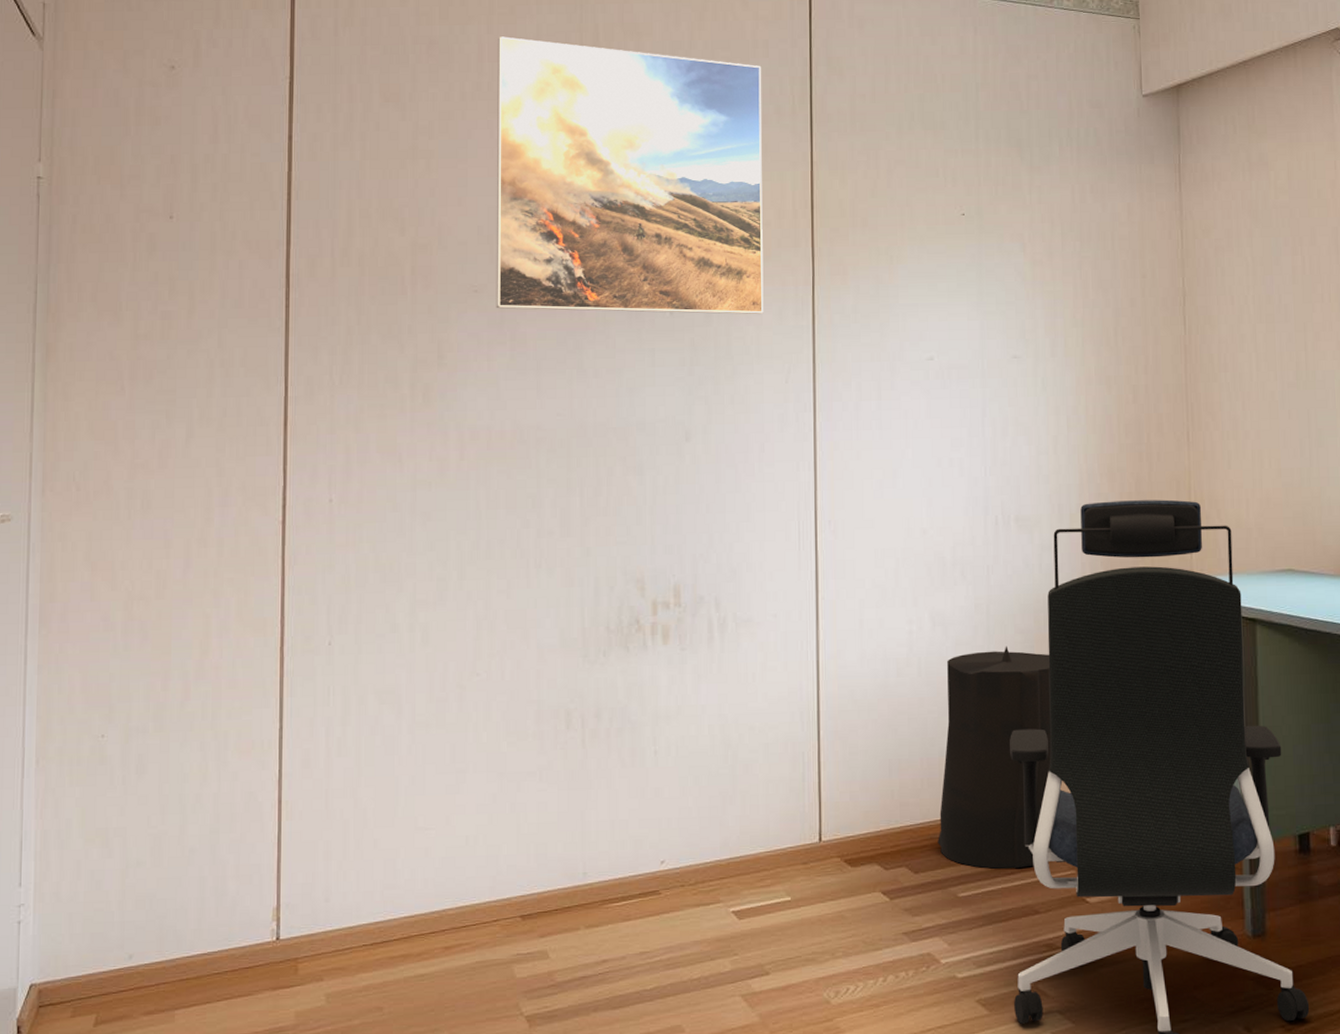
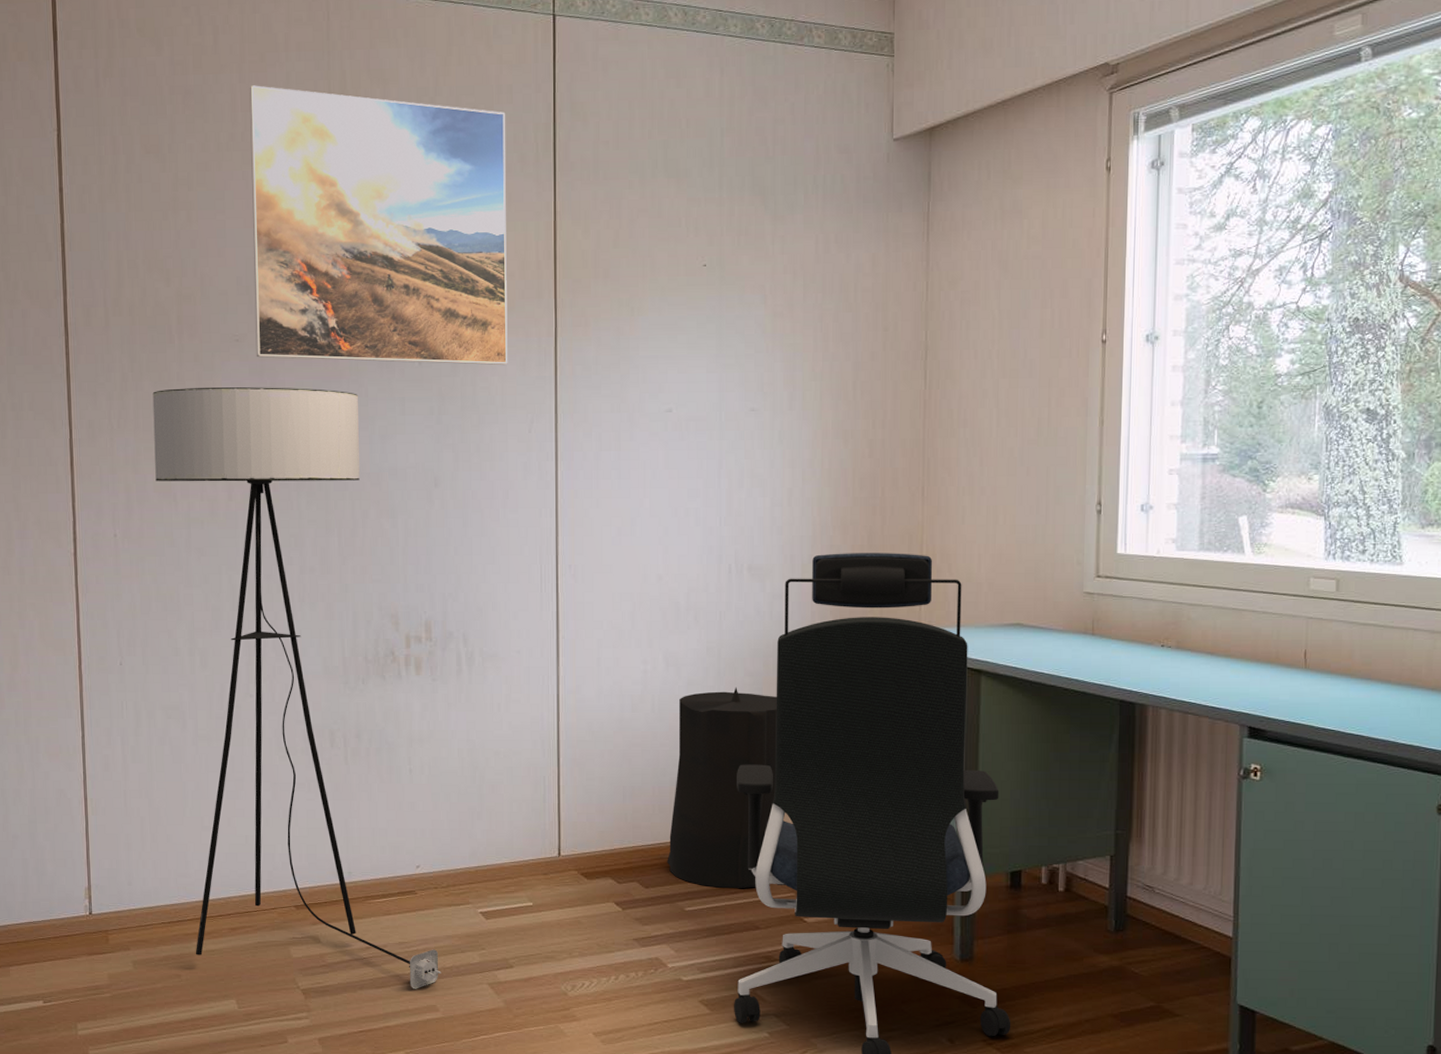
floor lamp: none [379,339,688,1008] -> present [152,387,441,989]

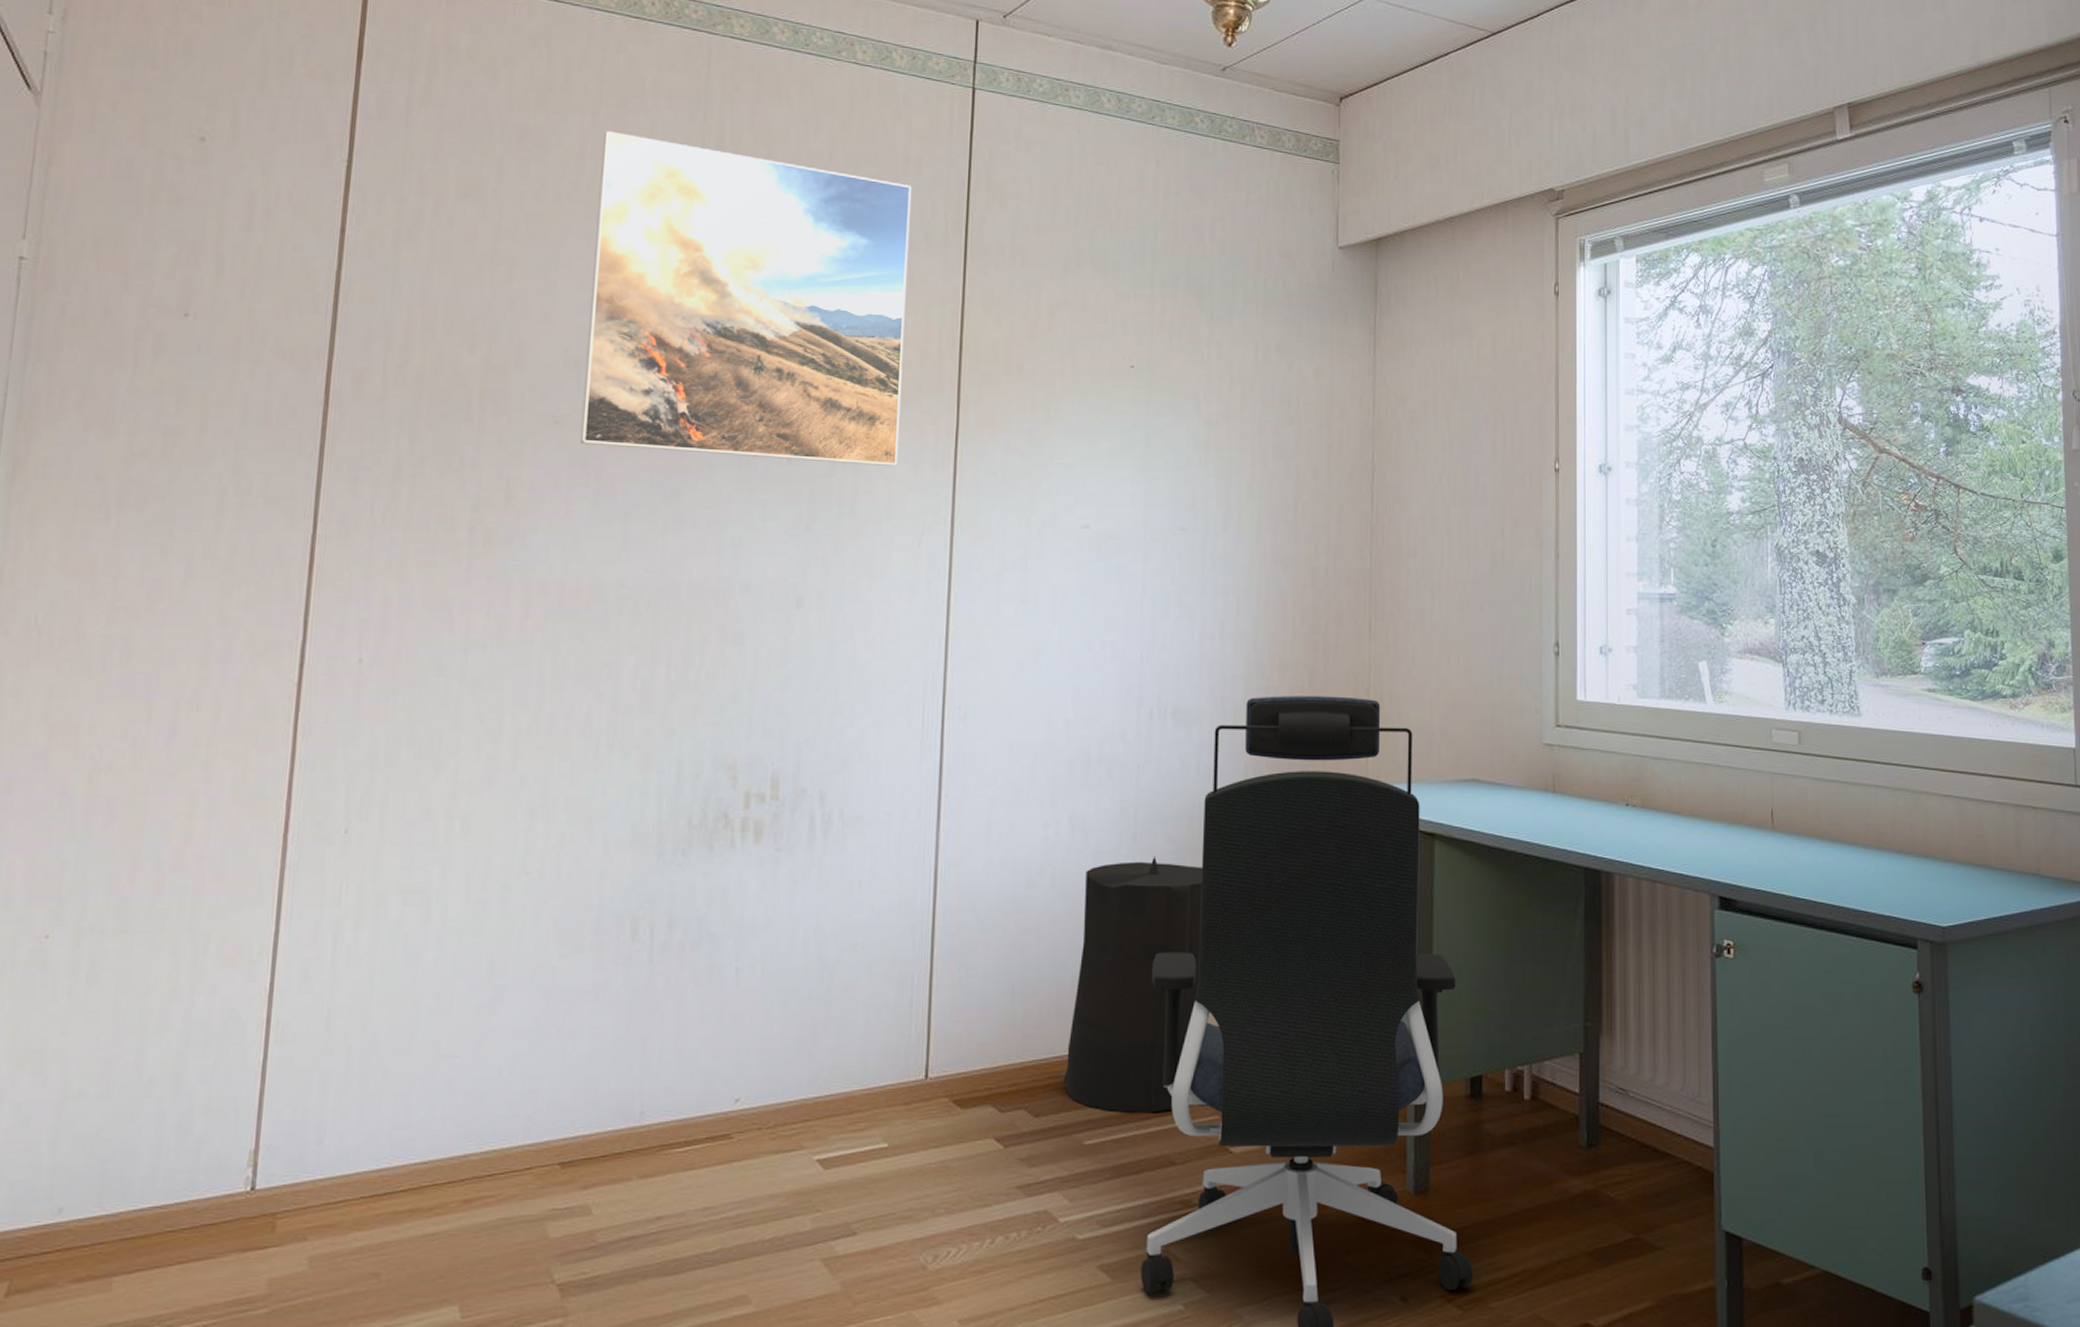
floor lamp: present [152,387,441,989] -> none [405,477,758,1274]

